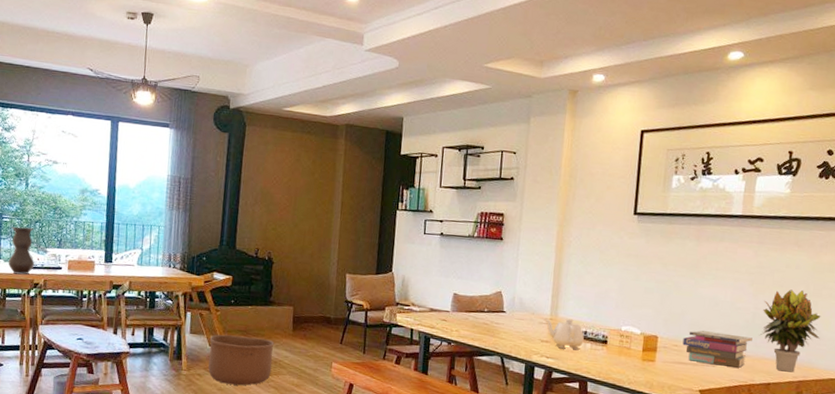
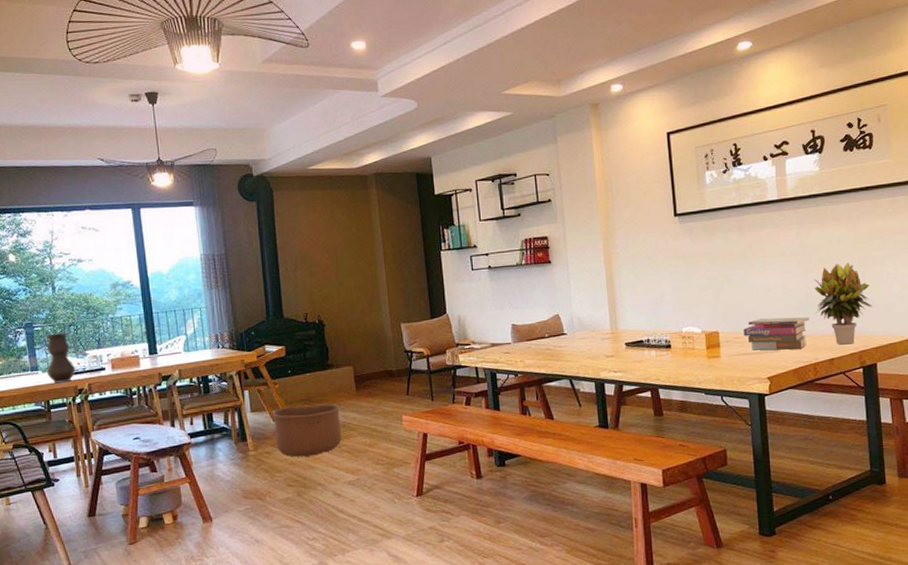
teapot: present [543,318,584,351] -> none [605,329,648,361]

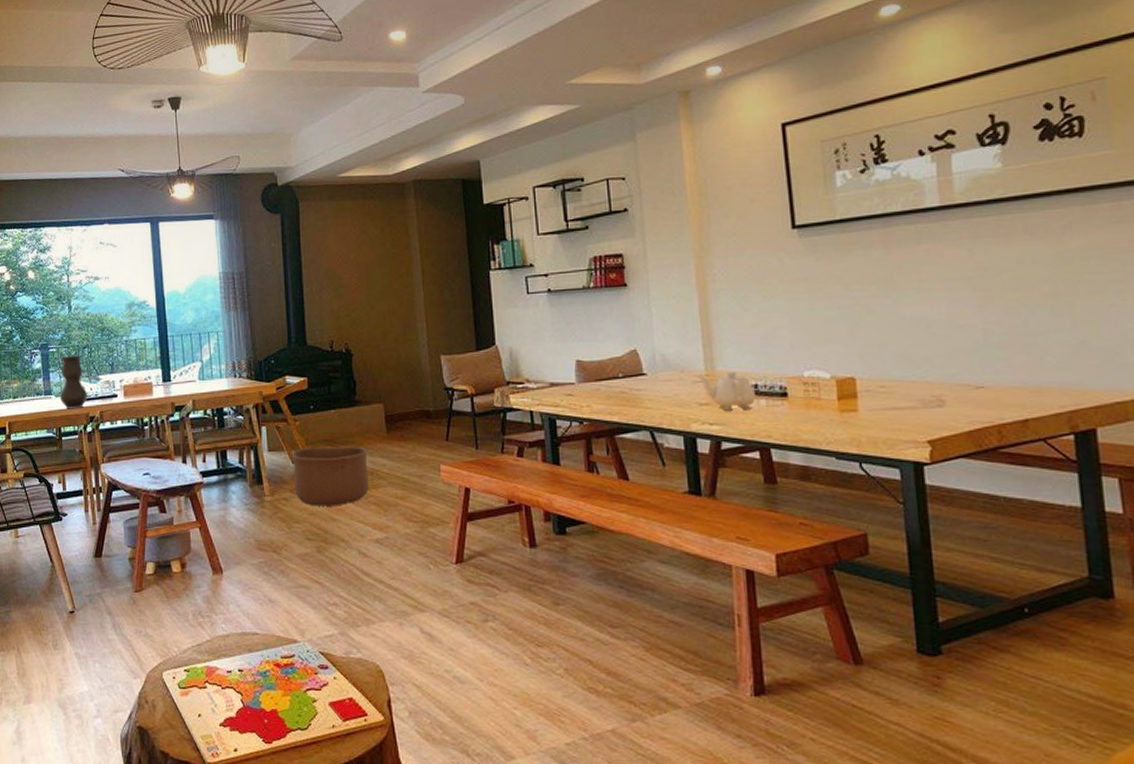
teapot: none [605,329,648,361] -> present [697,371,755,411]
books: present [743,317,809,351] -> none [891,361,990,405]
potted plant: present [814,263,872,345] -> none [995,290,1088,401]

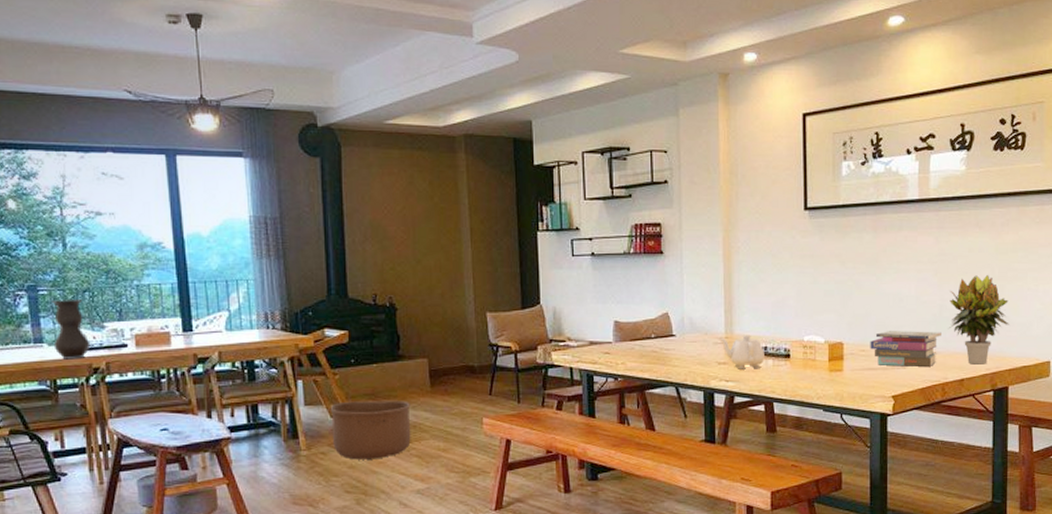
books: none [891,361,990,405] -> present [870,331,941,367]
potted plant: none [995,290,1088,401] -> present [948,275,1009,365]

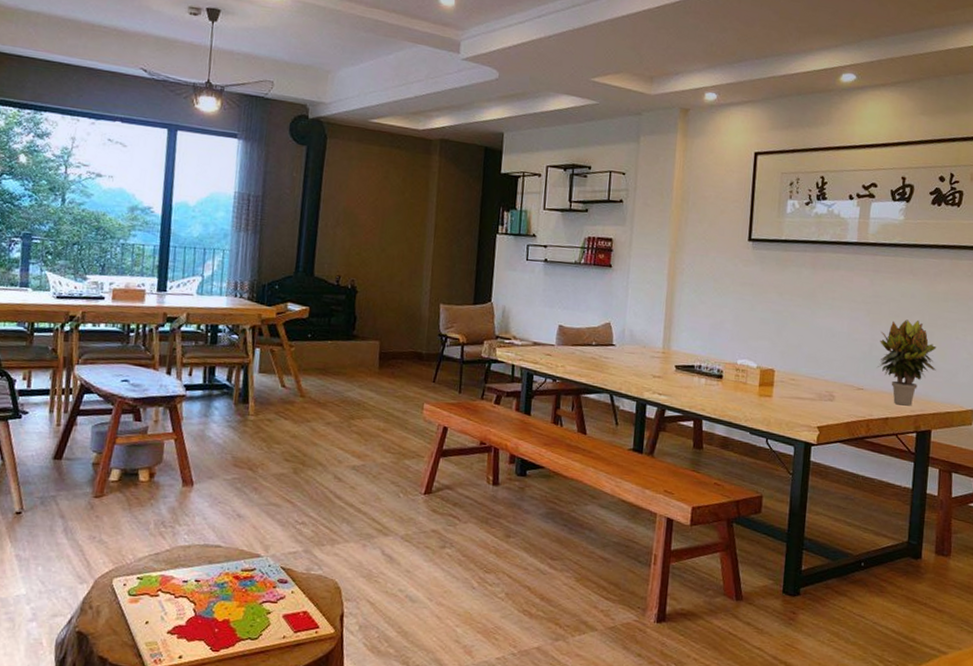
vase: present [52,300,91,360] -> none [37,249,71,306]
basket: present [330,400,411,460] -> none [279,373,358,432]
teapot: present [718,334,764,369] -> none [655,351,698,386]
books: present [870,331,941,367] -> none [800,363,870,402]

